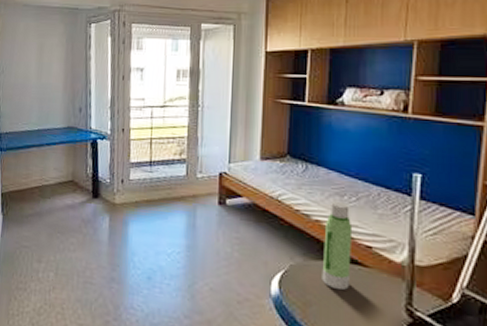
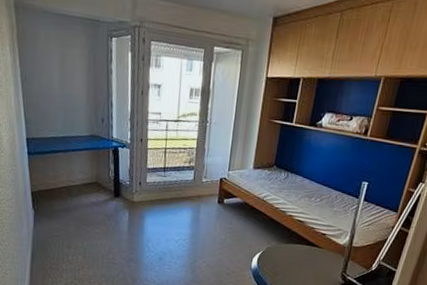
water bottle: present [322,202,353,290] -> none [288,202,315,264]

